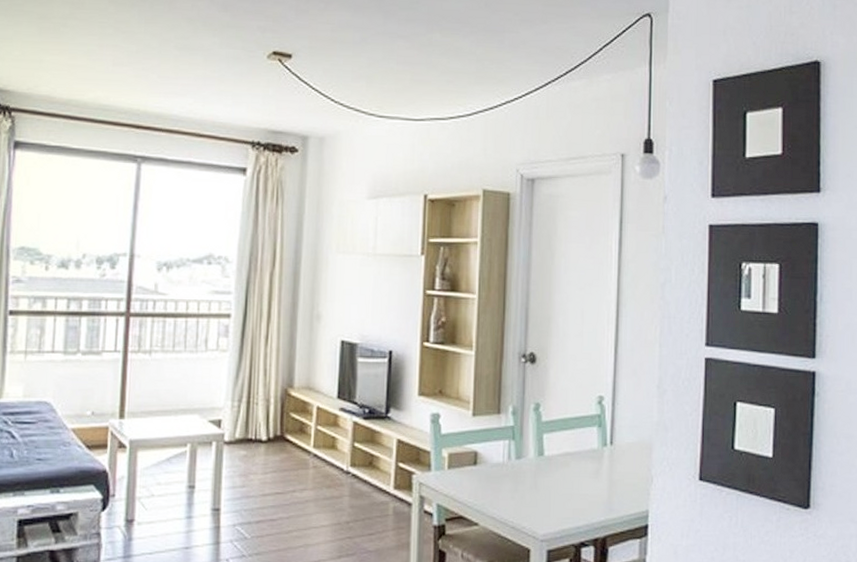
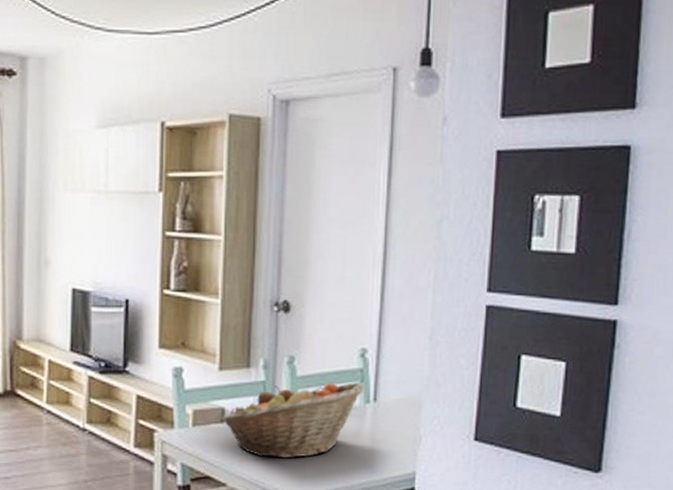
fruit basket: none [474,427,602,499] -> present [222,382,365,459]

